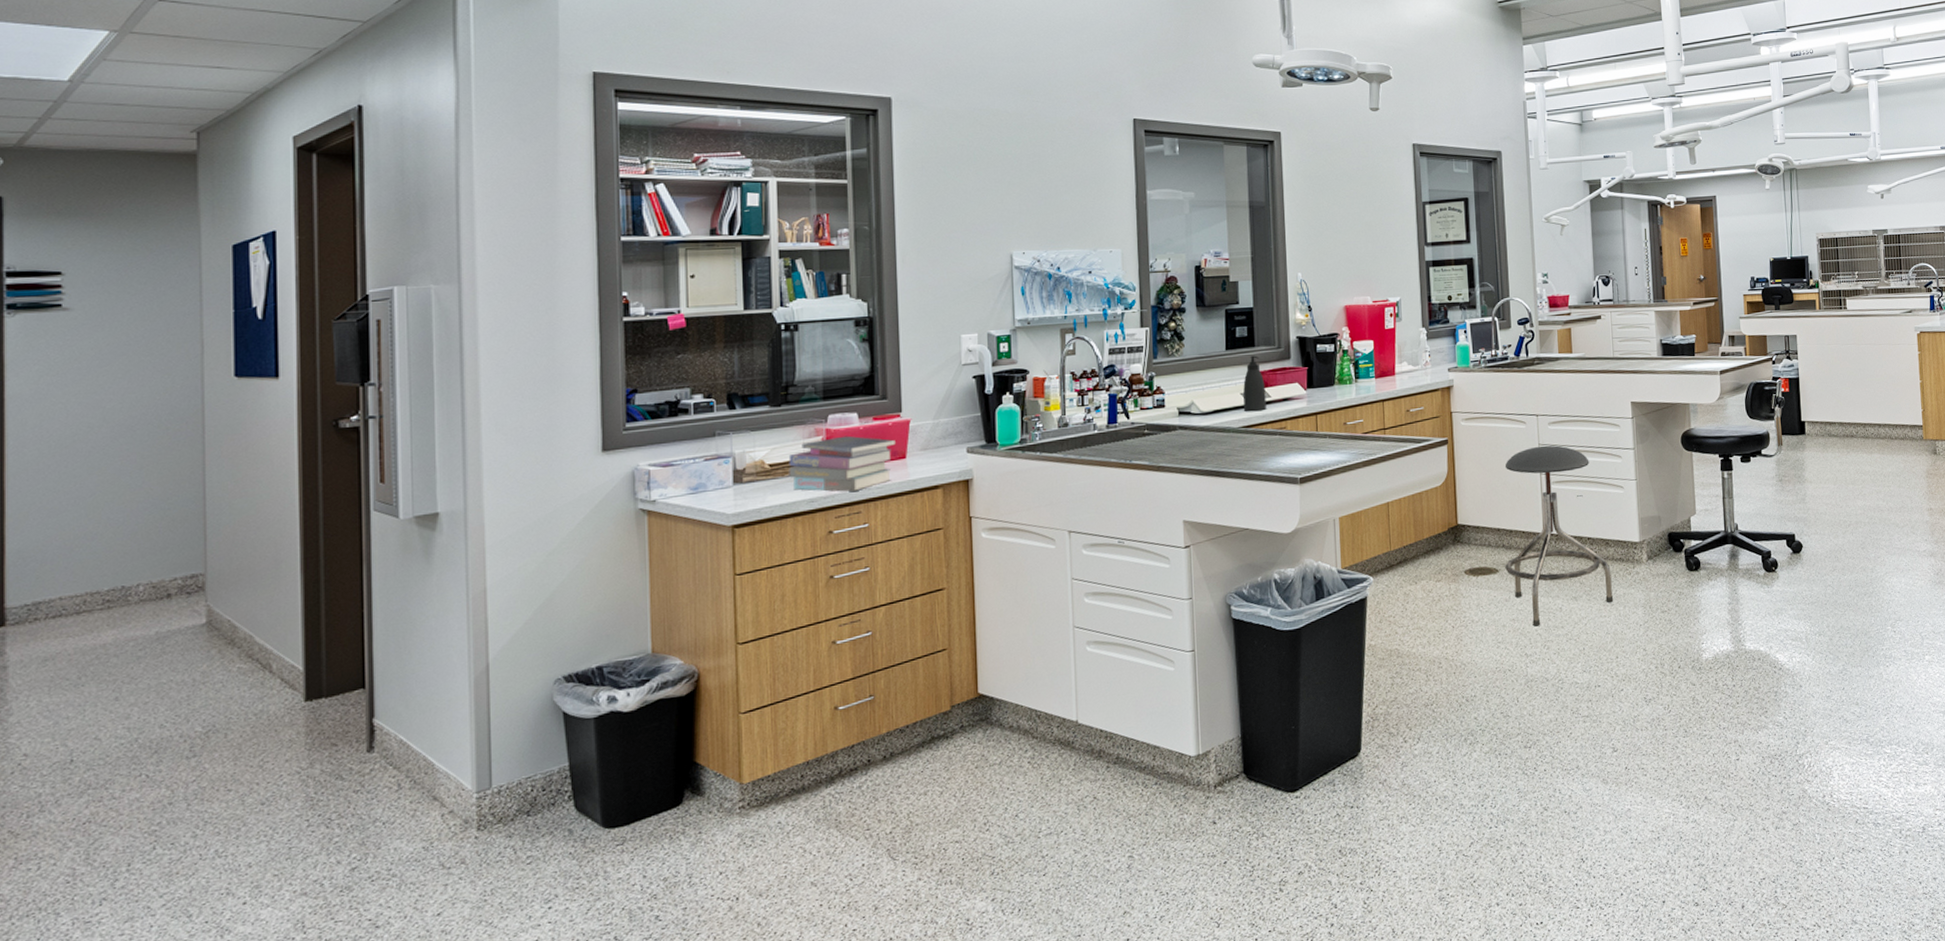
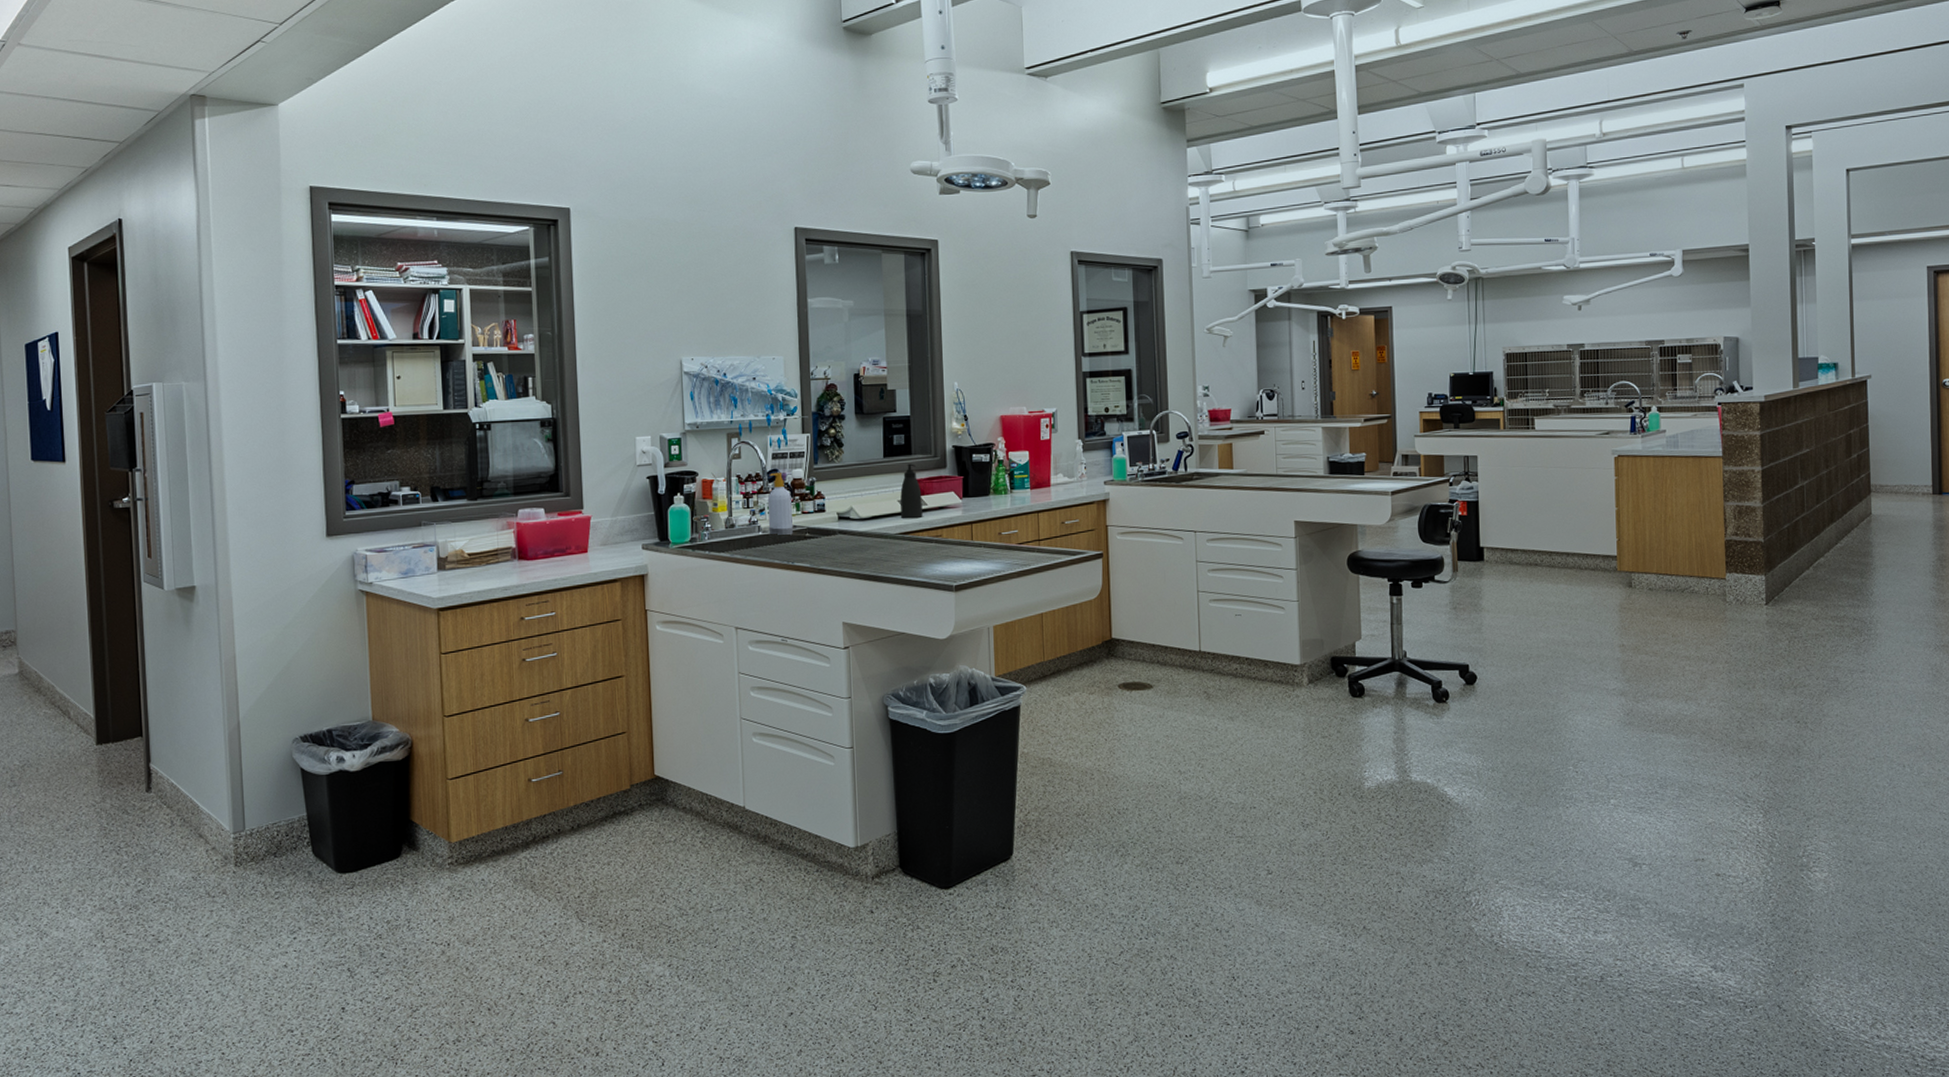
books: present [788,435,895,492] -> none [484,529,578,582]
soap bottle: none [1103,368,1131,436] -> present [767,473,793,538]
stool: present [1504,445,1614,627] -> none [1159,562,1272,744]

